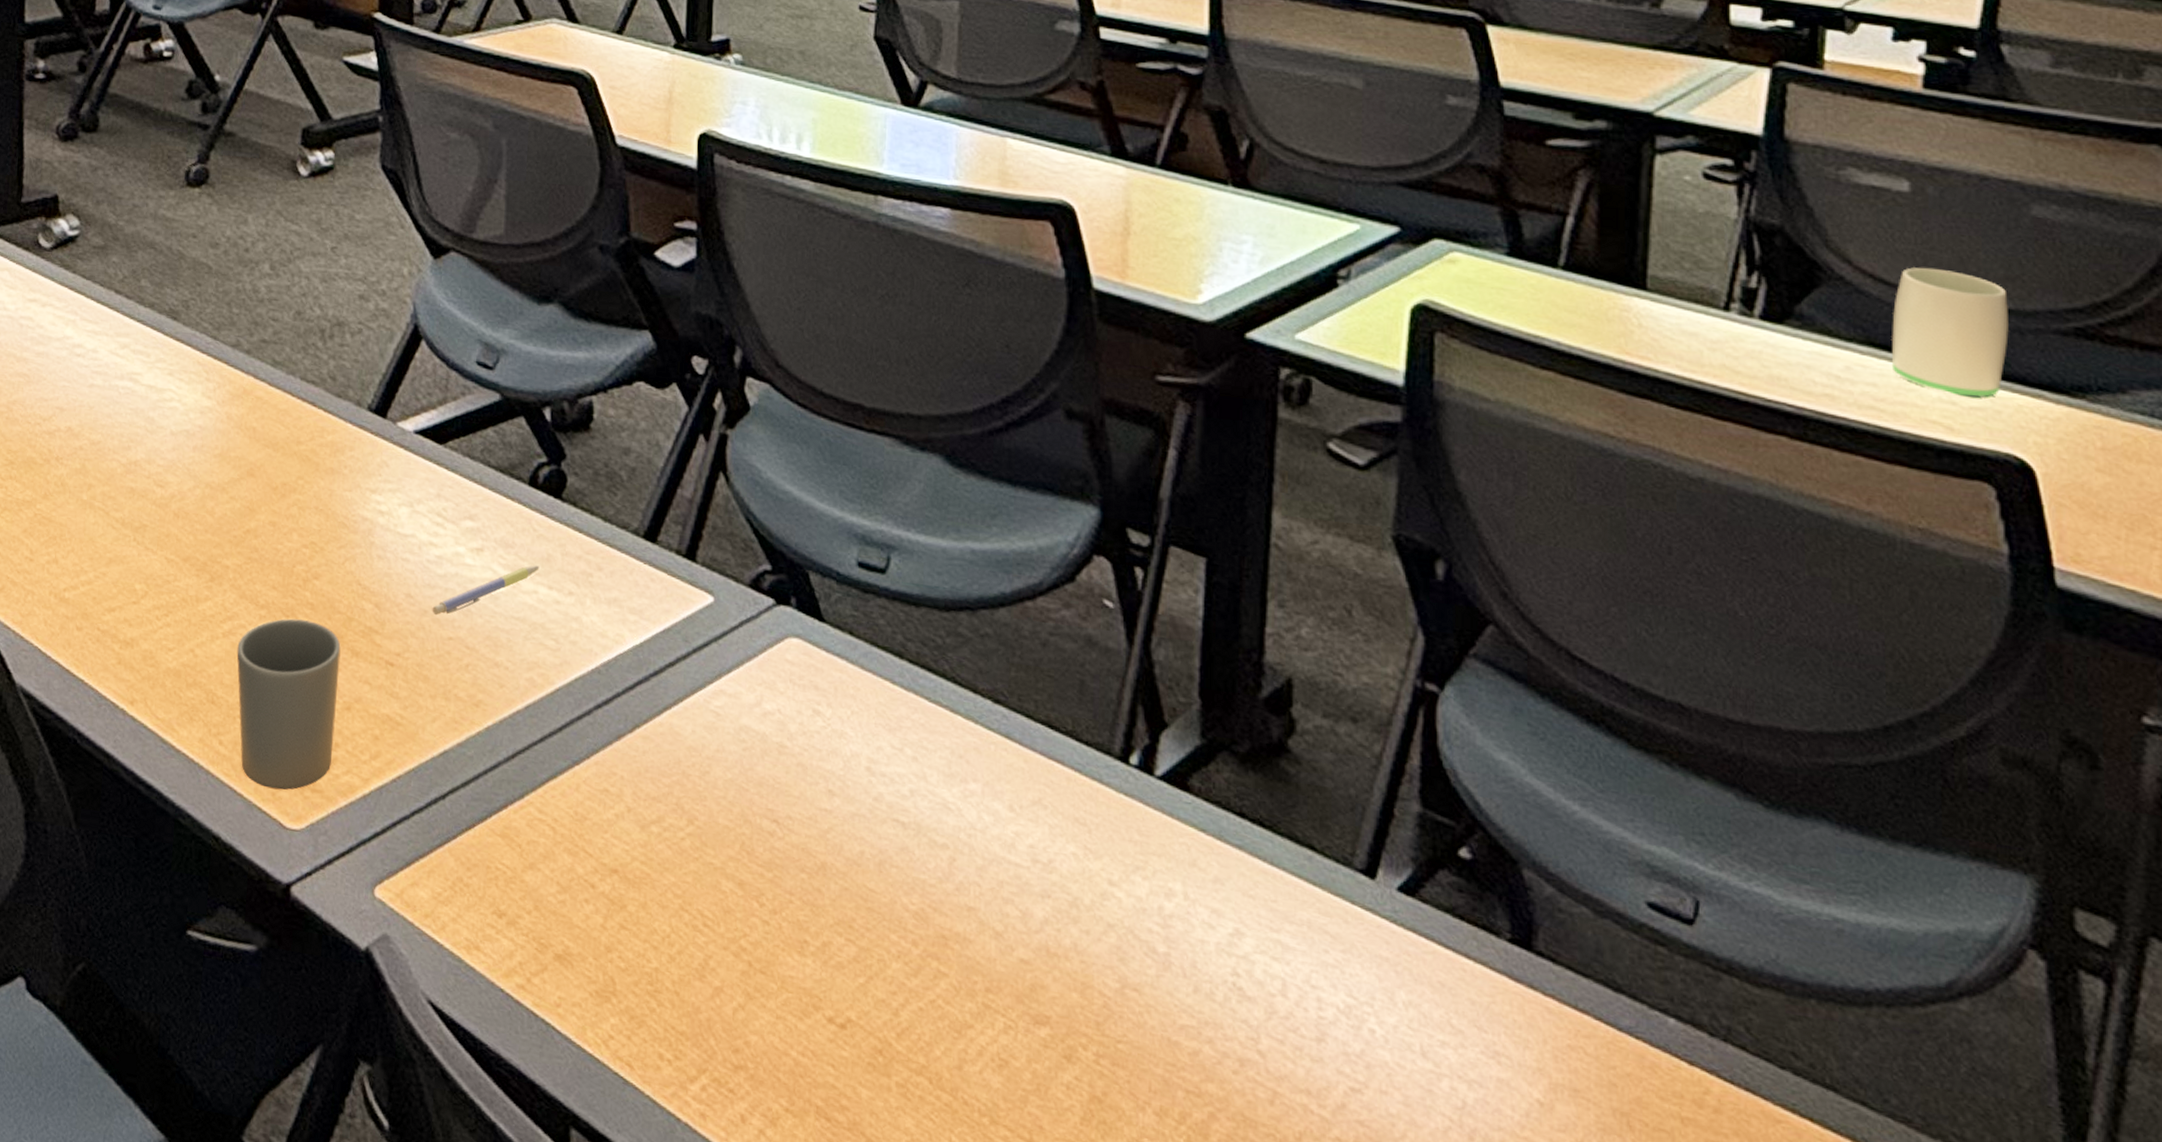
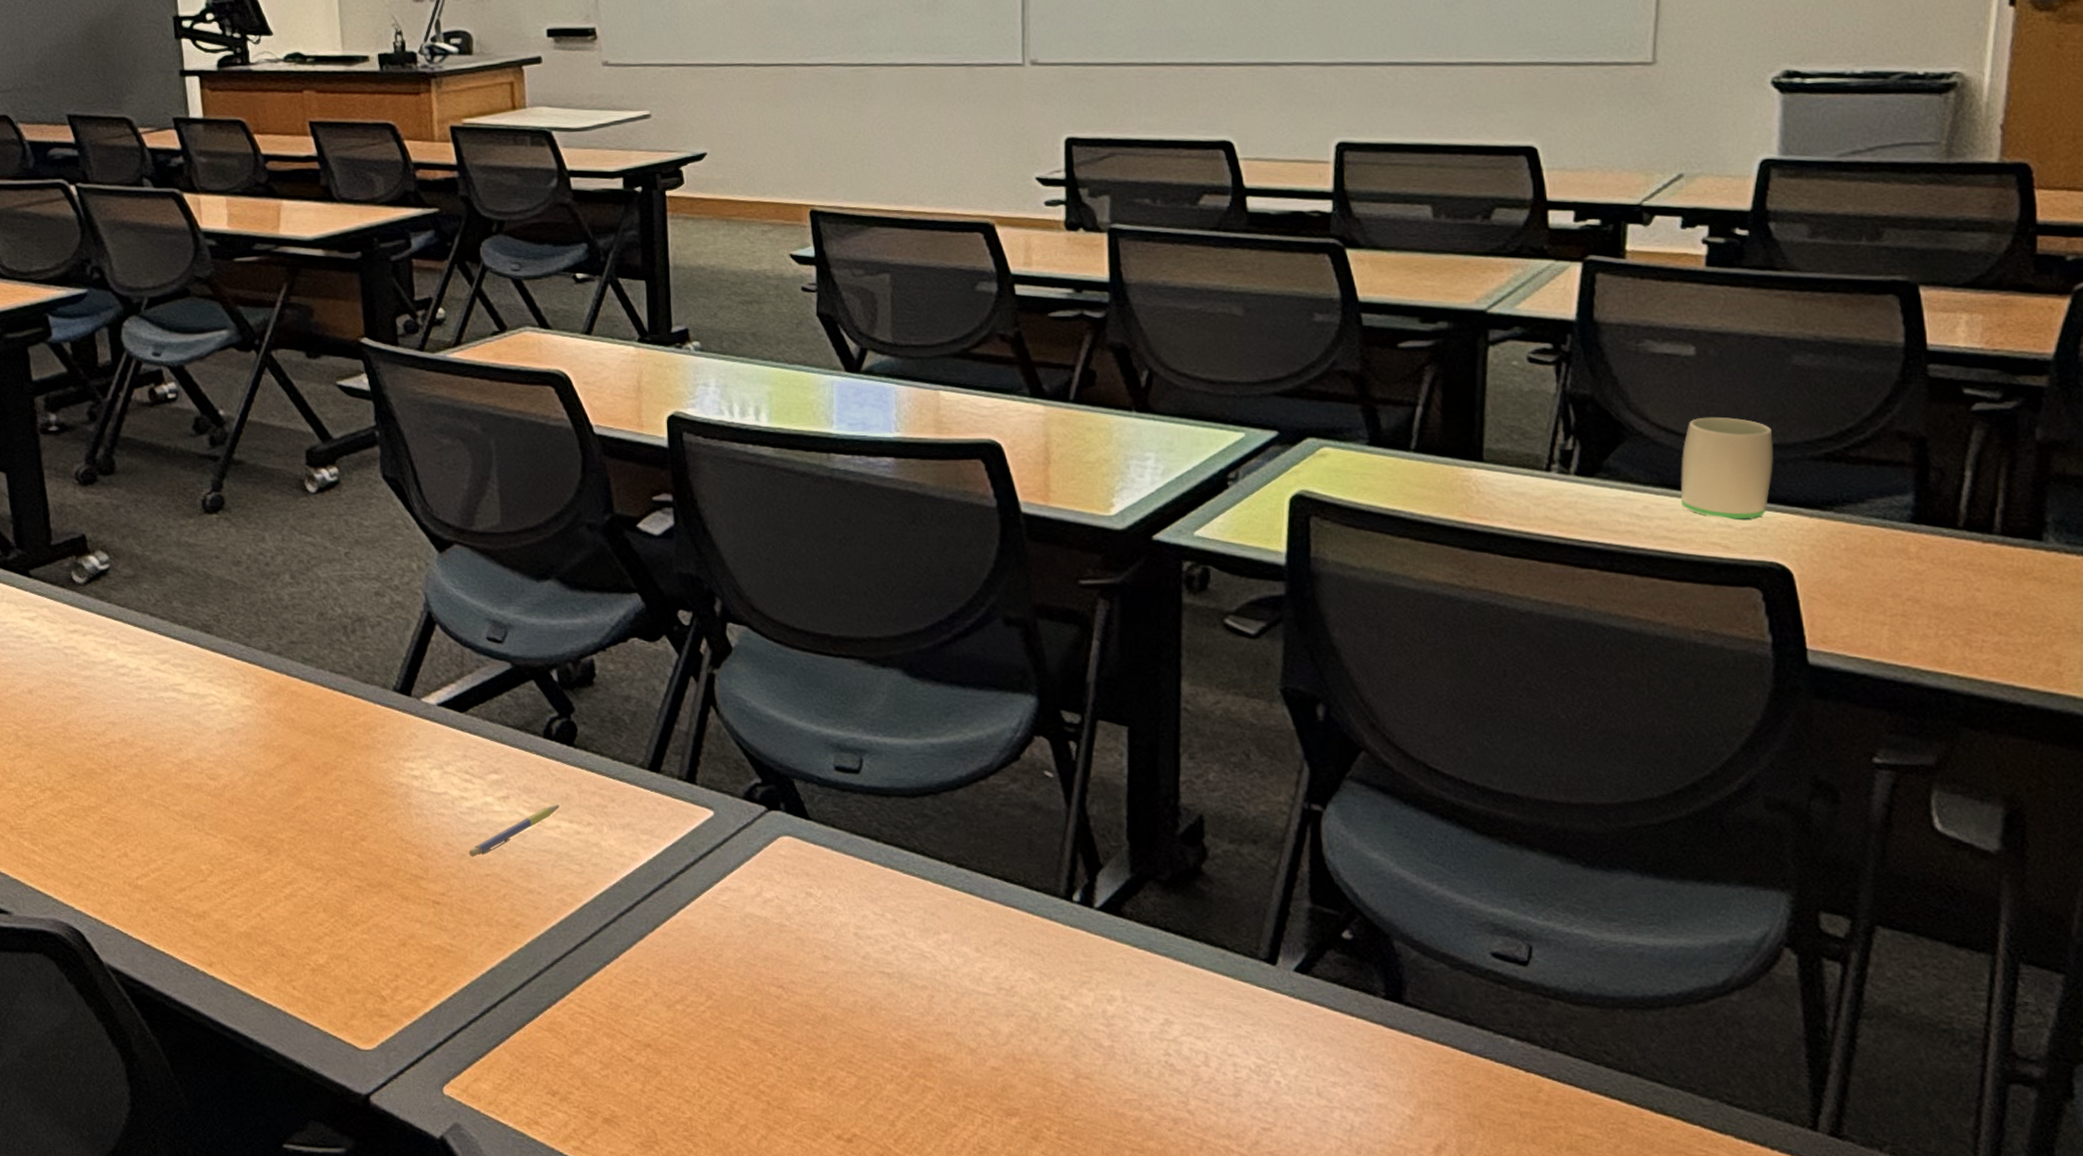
mug: present [237,618,341,790] -> none [299,876,394,1019]

